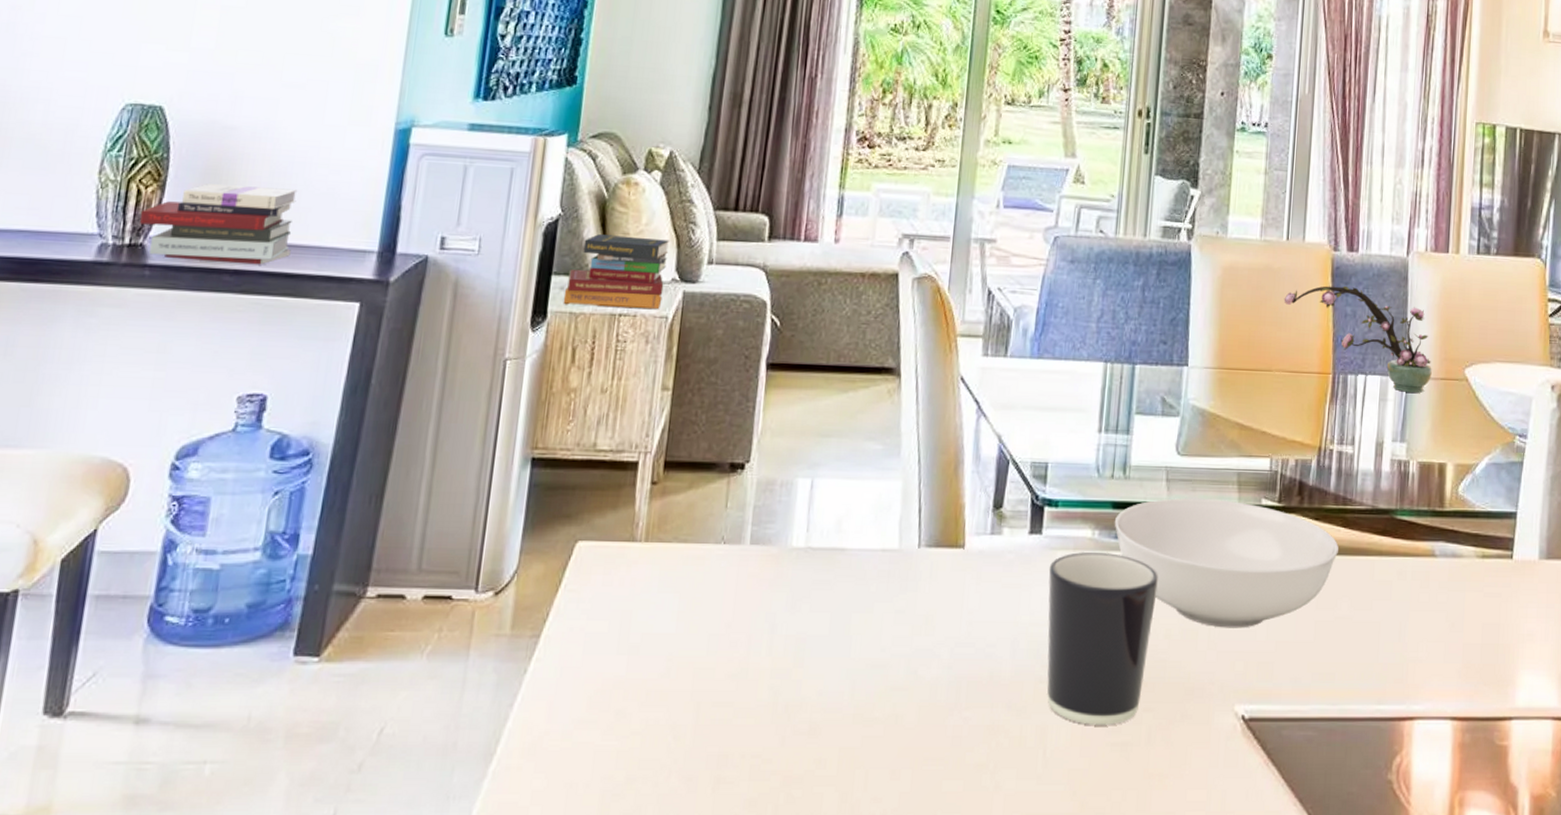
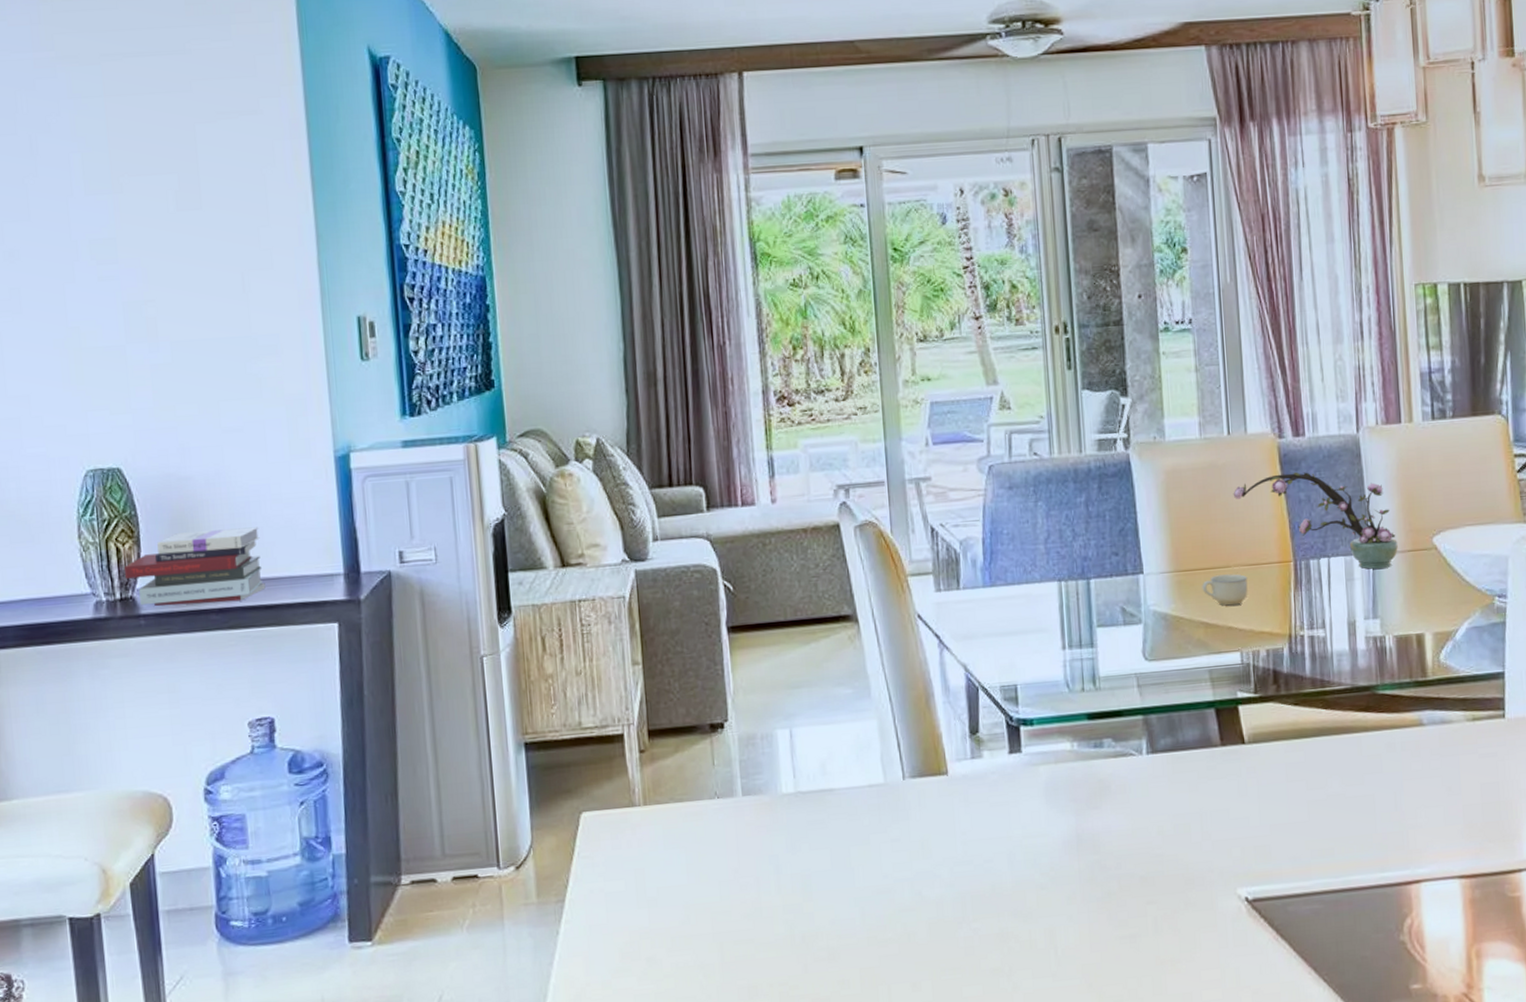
books: present [563,234,669,309] -> none [523,524,617,598]
mug: present [1046,551,1158,725] -> none [1033,762,1144,923]
bowl: present [1114,498,1340,628] -> none [1091,697,1323,819]
cup: none [1242,377,1286,410] -> present [1202,574,1248,606]

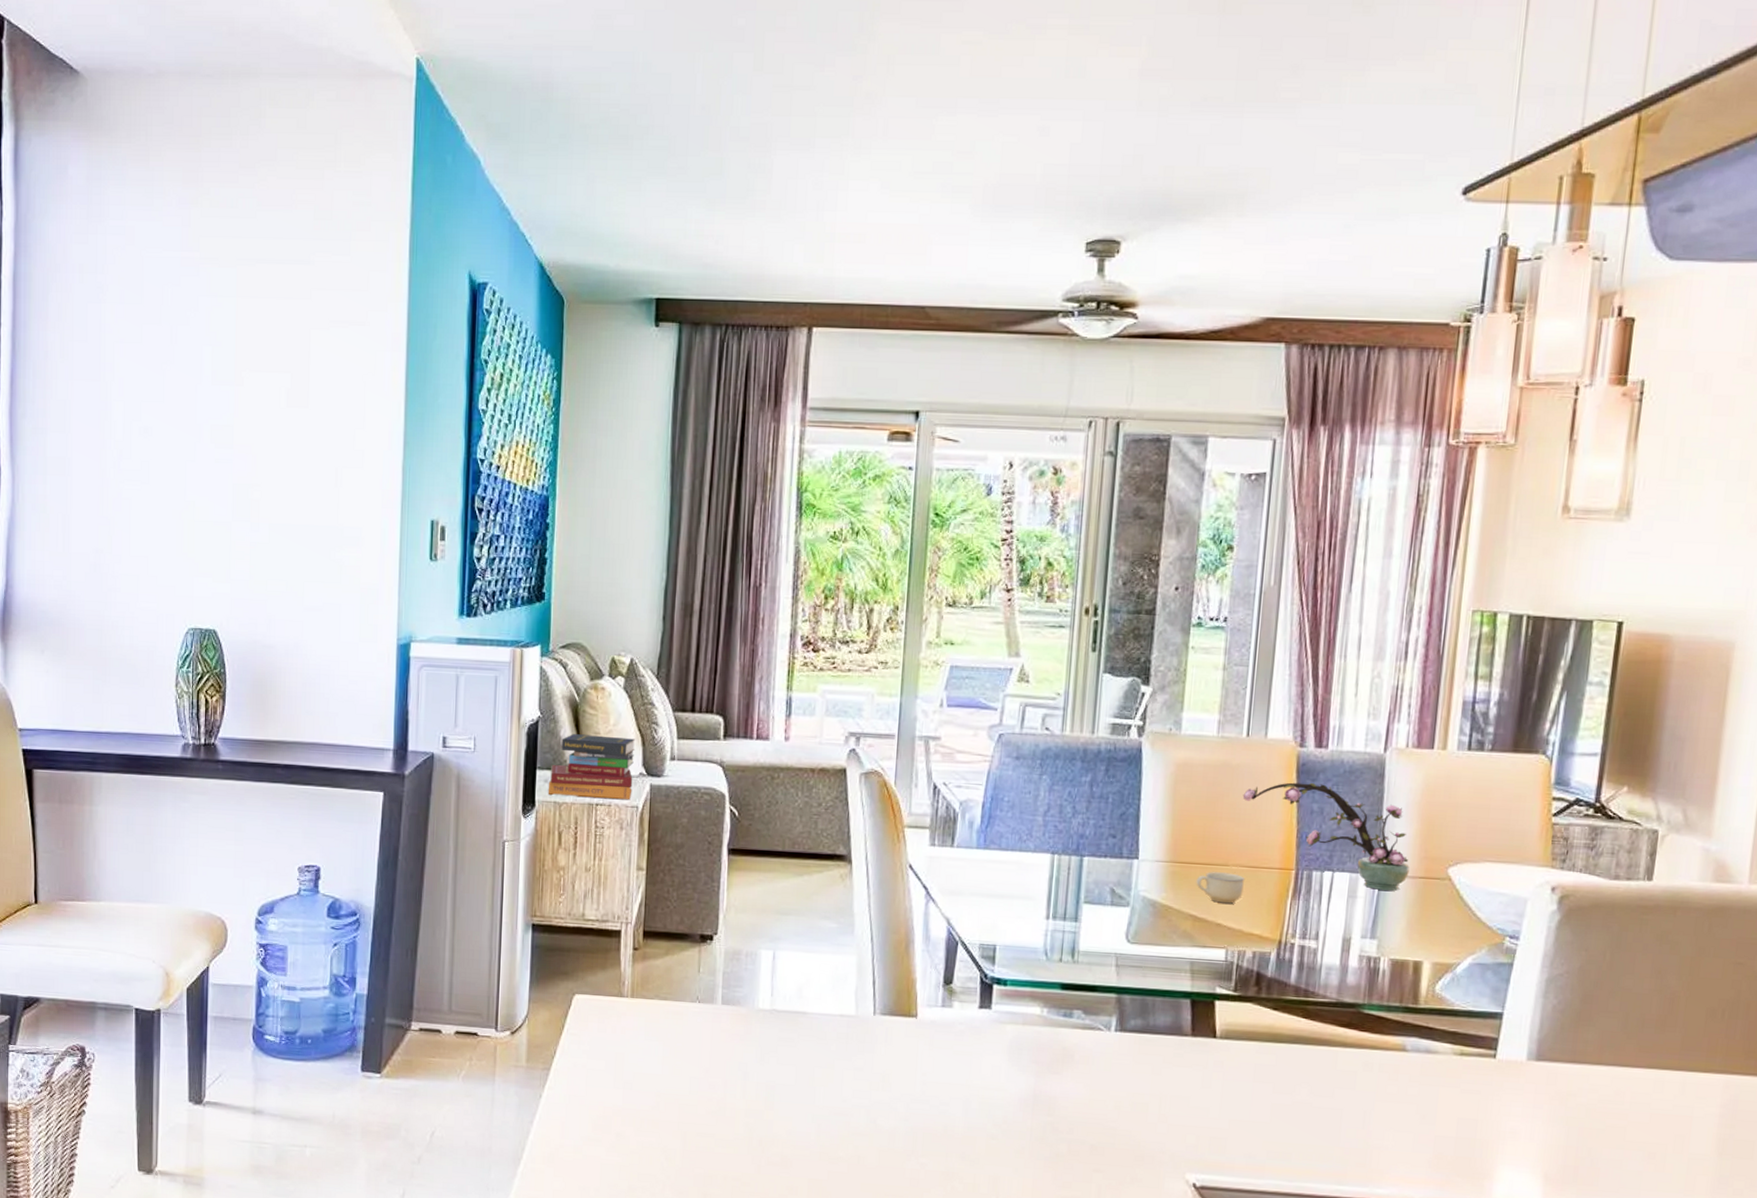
books: present [123,527,266,607] -> none [209,694,326,761]
books: none [523,524,617,598] -> present [548,734,636,799]

